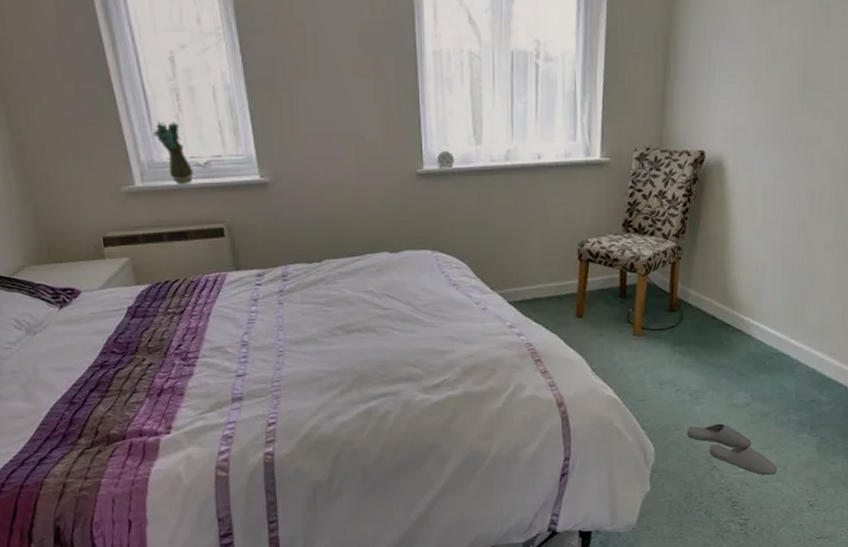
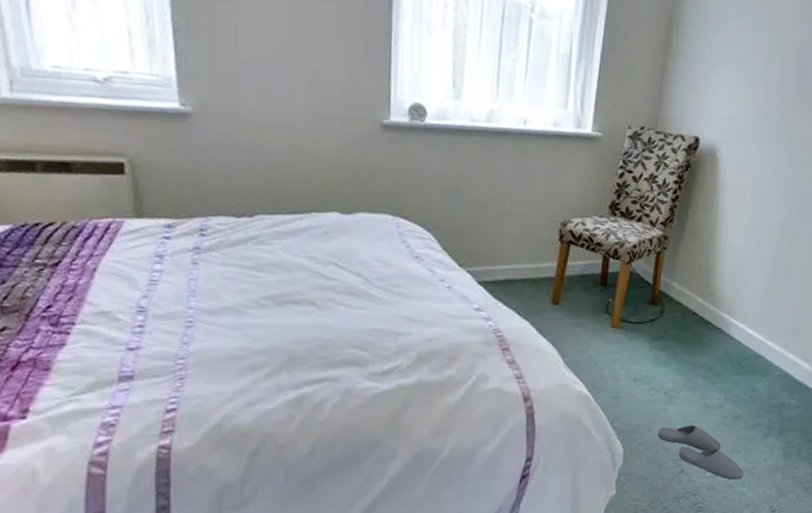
vase: present [153,121,194,185] -> none [33,17,87,103]

